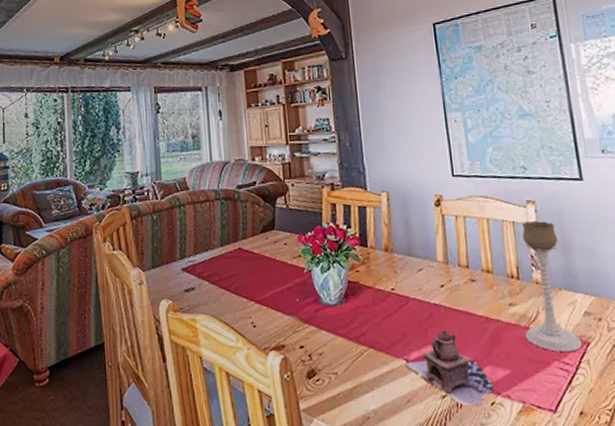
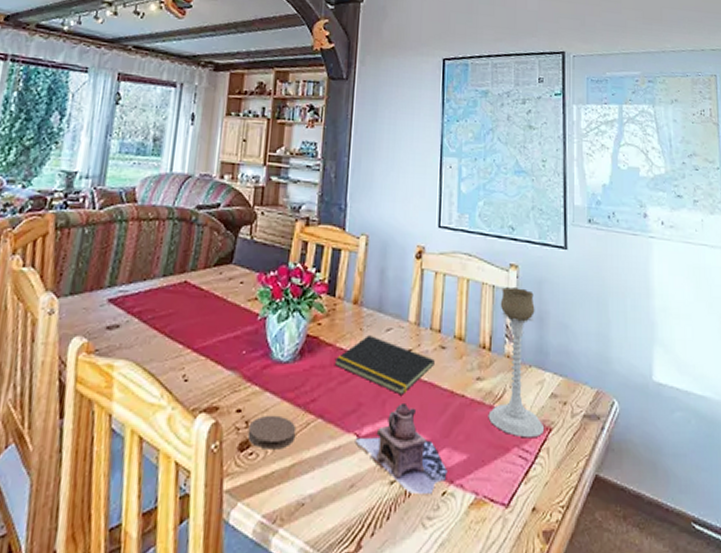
coaster: none [312,348,353,376] -> present [247,415,297,450]
notepad: none [375,276,467,324] -> present [334,335,435,395]

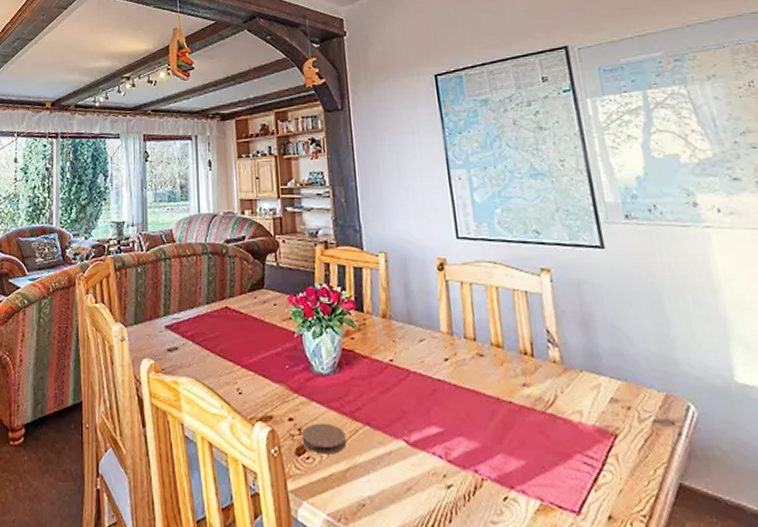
notepad: present [334,335,435,395] -> none [372,347,475,403]
teapot: present [355,402,447,494] -> none [404,409,506,499]
candle holder: present [488,287,544,438] -> none [535,292,608,445]

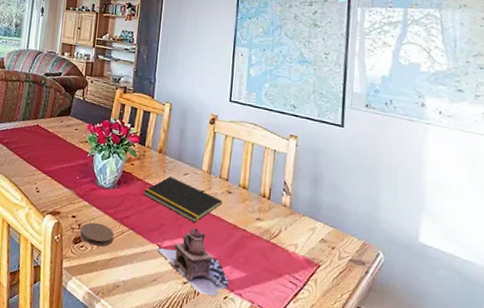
notepad: none [372,347,475,403] -> present [143,176,222,223]
teapot: none [404,409,506,499] -> present [157,228,229,296]

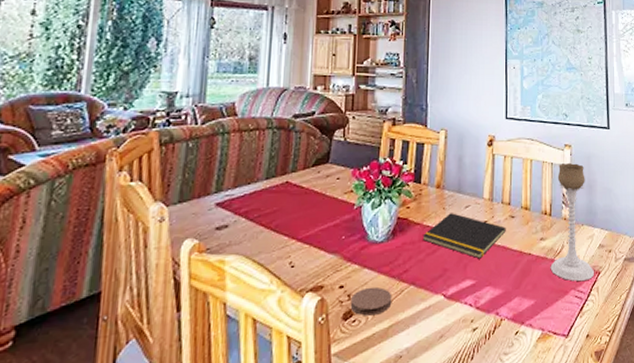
teapot: present [157,228,229,296] -> none [442,264,519,337]
candle holder: none [265,152,313,270] -> present [550,163,594,282]

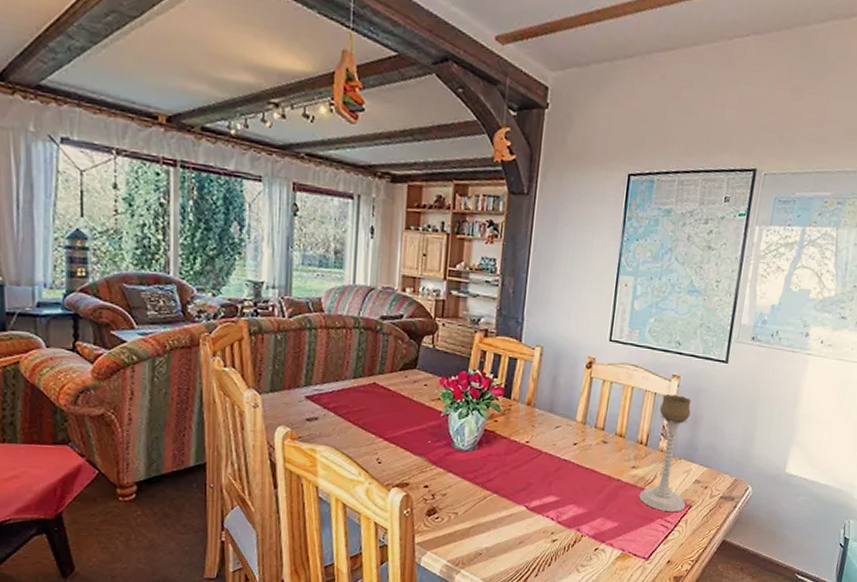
coaster: present [350,286,392,316] -> none [434,490,475,515]
notepad: present [422,213,506,259] -> none [508,431,597,478]

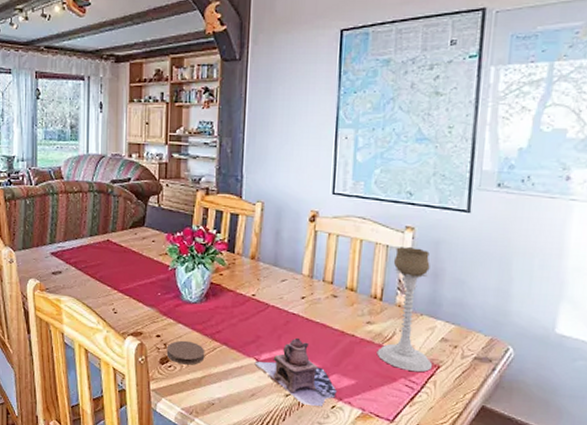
coaster: none [434,490,475,515] -> present [166,340,205,365]
teapot: none [524,483,601,549] -> present [254,337,337,406]

